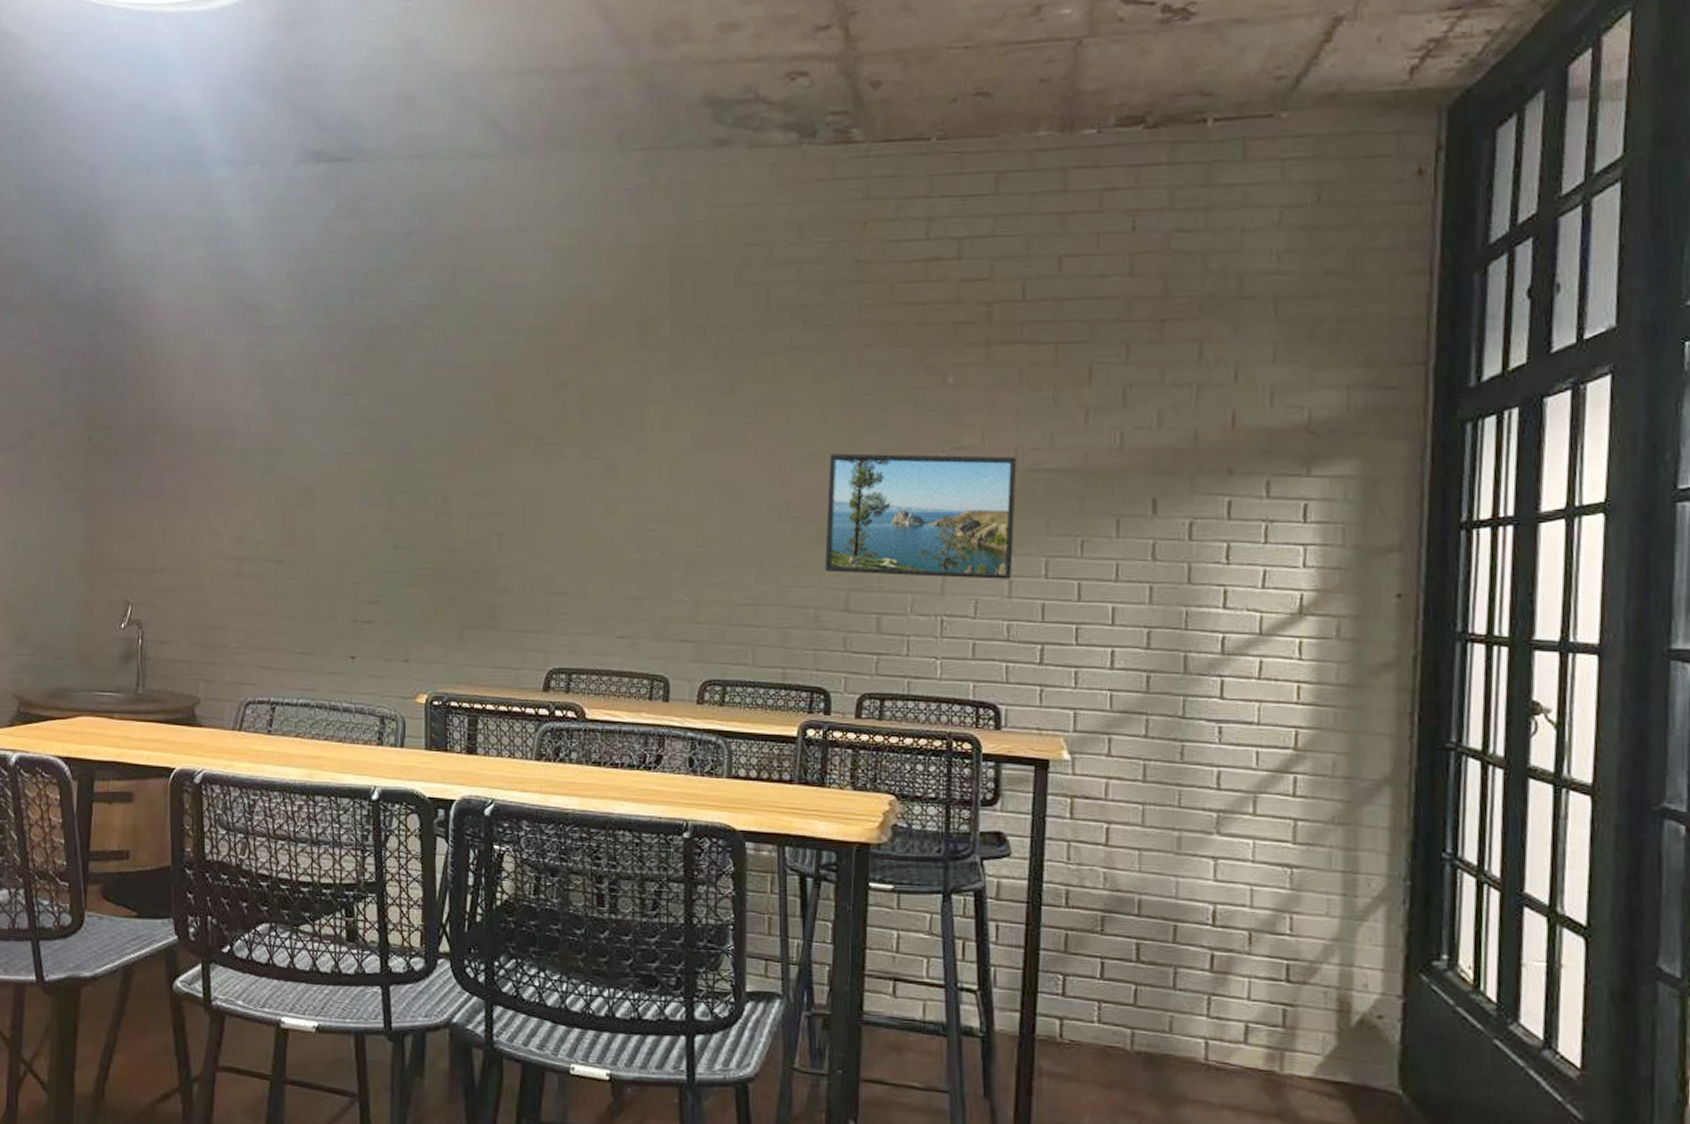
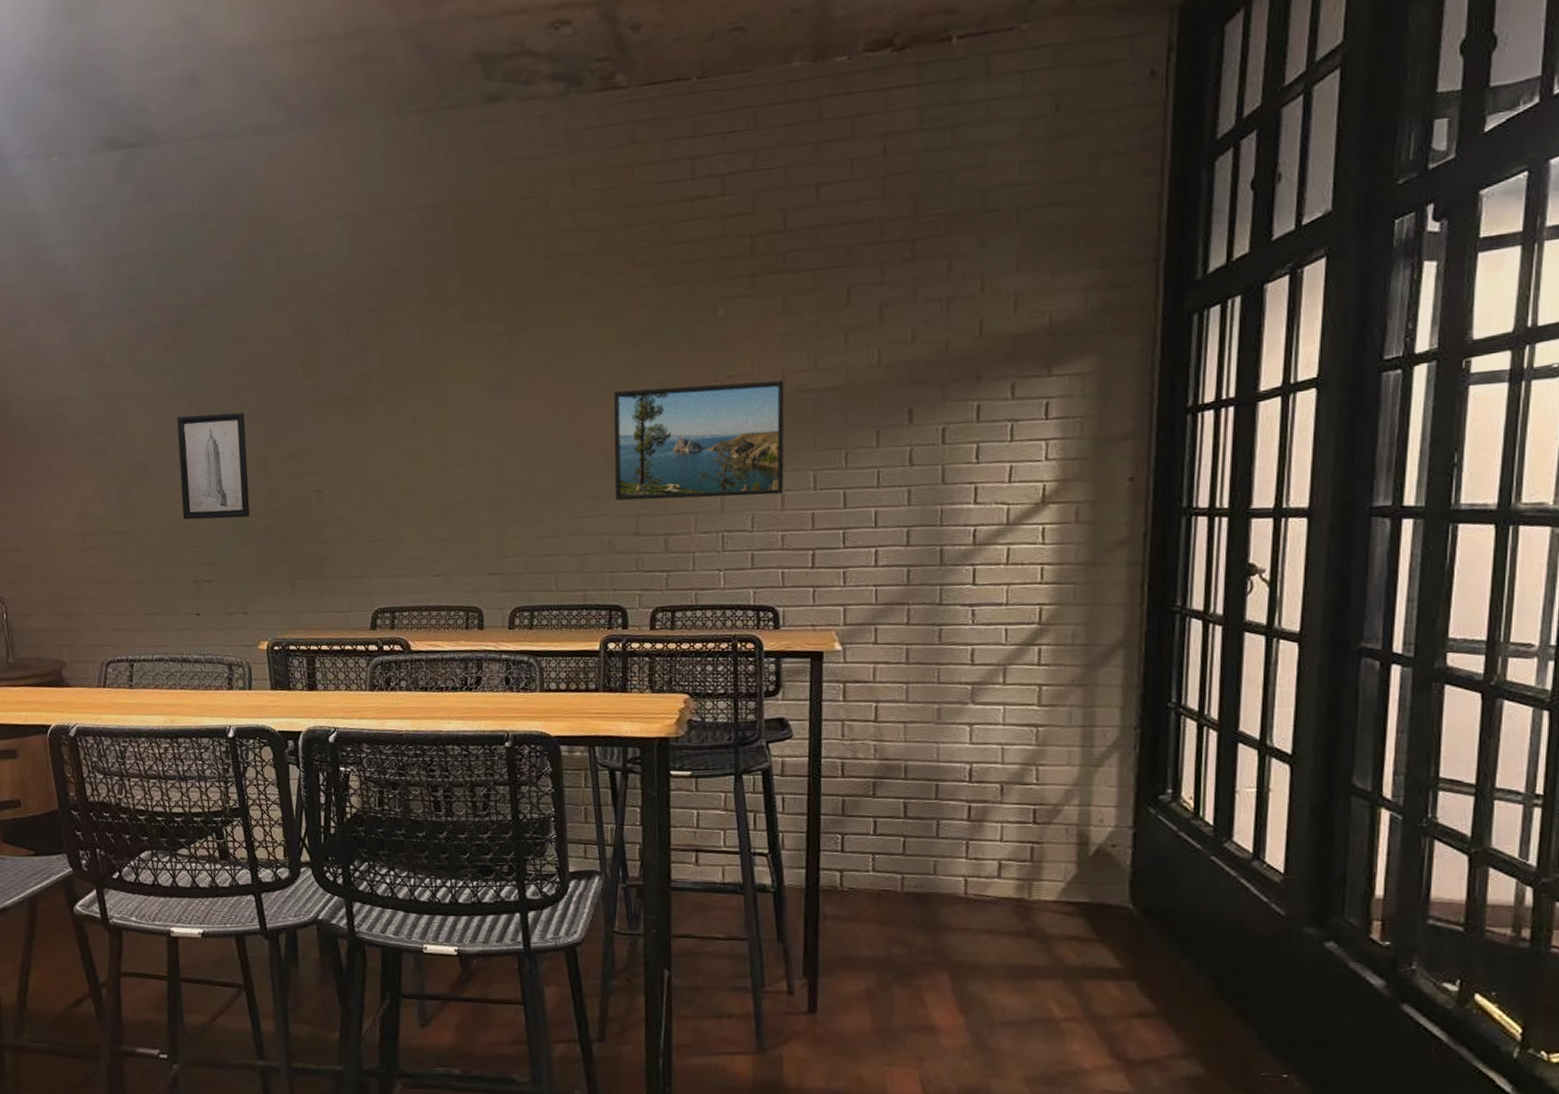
wall art: none [348,441,428,556] -> present [176,412,250,520]

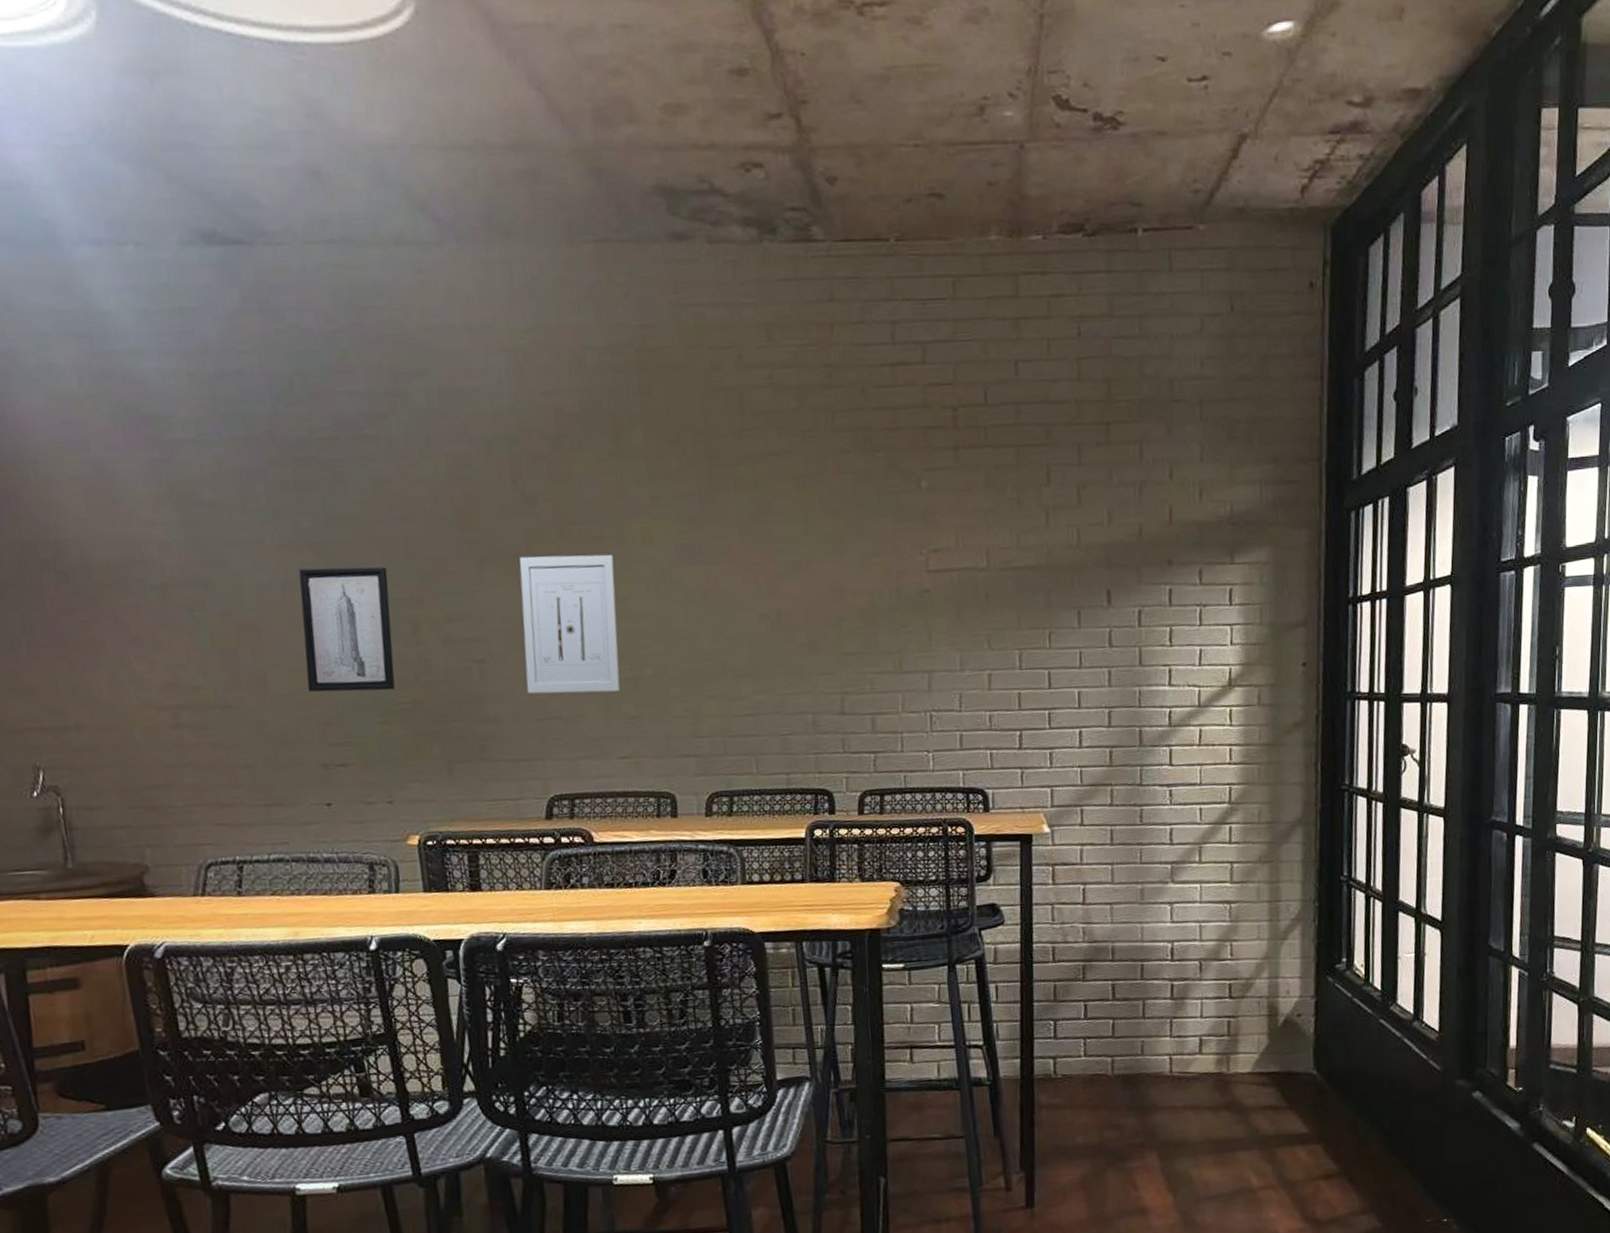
wall art: none [351,393,436,520] -> present [519,554,621,695]
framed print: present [613,380,785,501] -> none [815,556,991,678]

